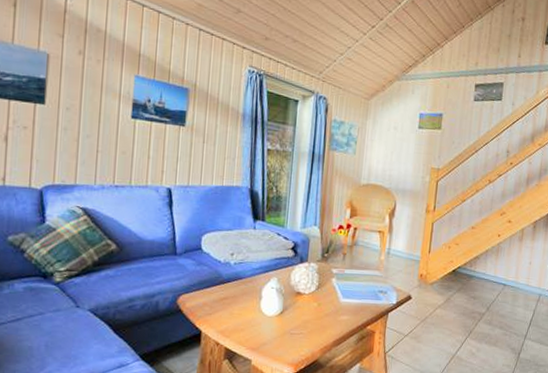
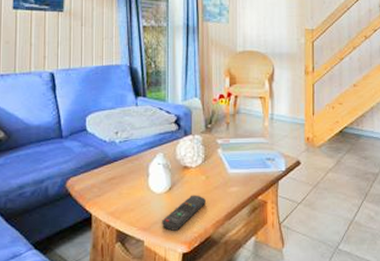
remote control: none [271,320,316,353] -> present [162,195,206,231]

